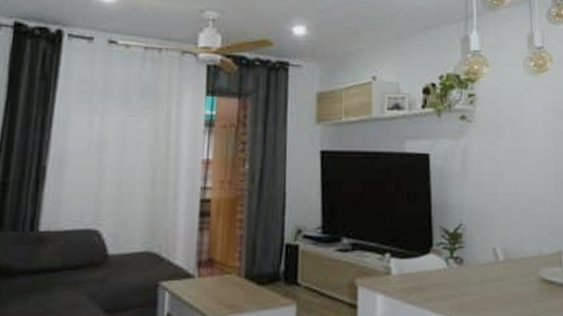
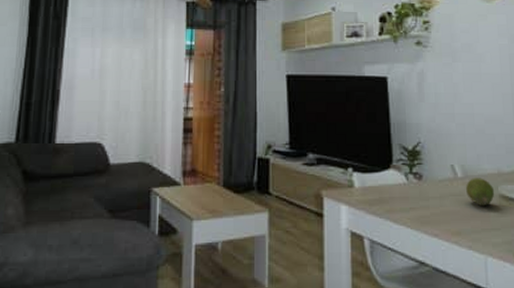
fruit: none [507,261,536,290] -> present [466,178,495,206]

